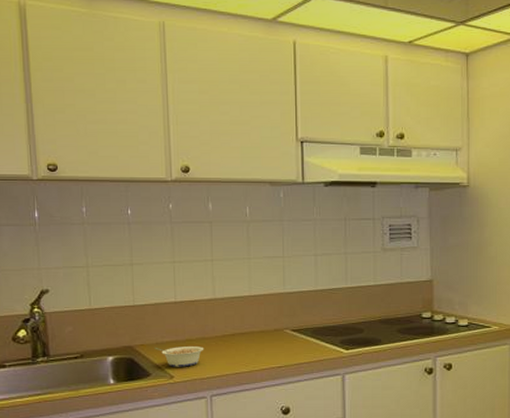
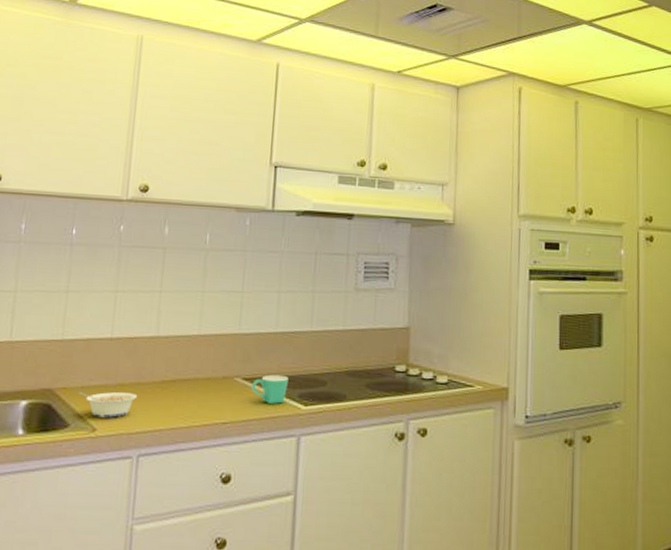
mug: none [300,325,330,349] -> present [252,374,288,404]

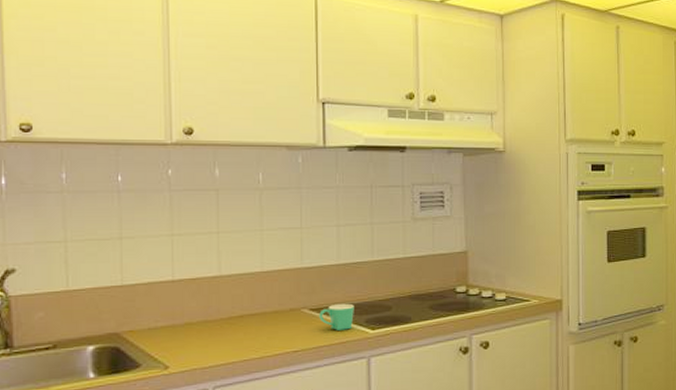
legume: present [79,391,138,418] -> none [146,330,207,356]

